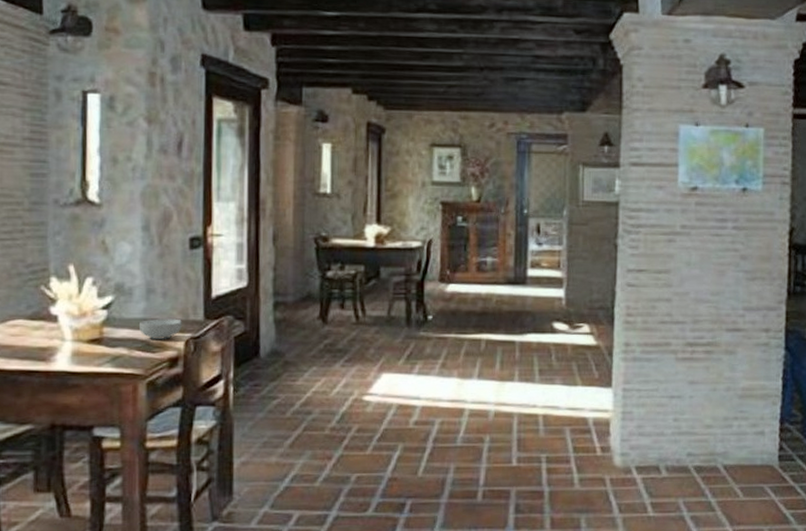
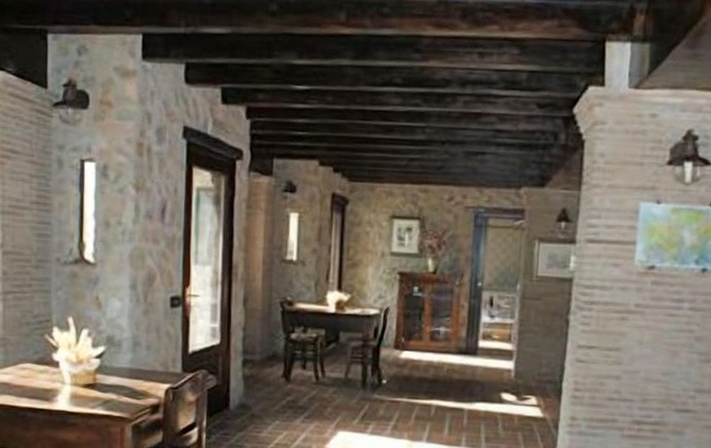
cereal bowl: present [140,318,182,339] -> none [127,369,163,388]

